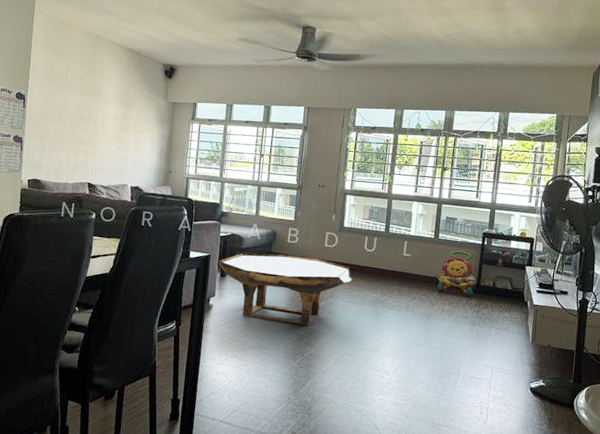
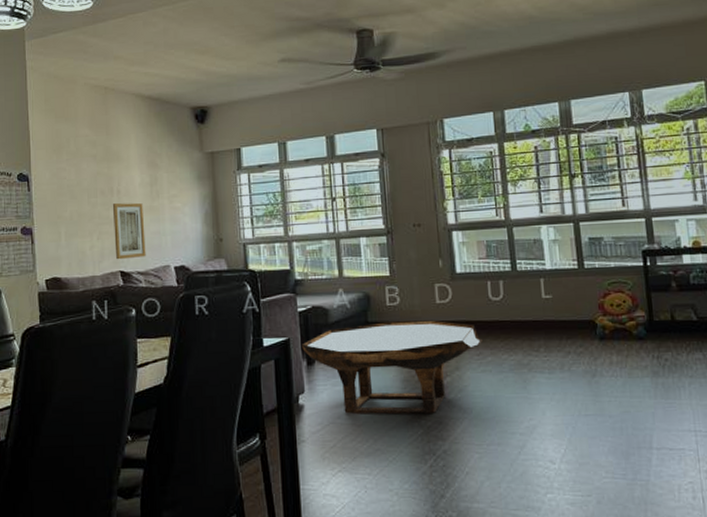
wall art: none [86,129,113,175] -> present [113,202,146,260]

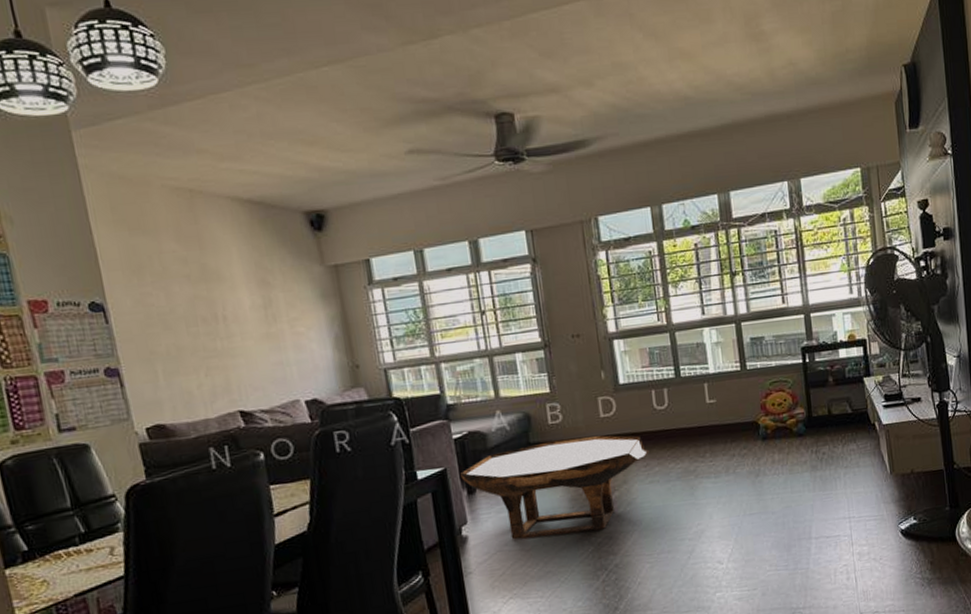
wall art: present [113,202,146,260] -> none [220,330,269,398]

